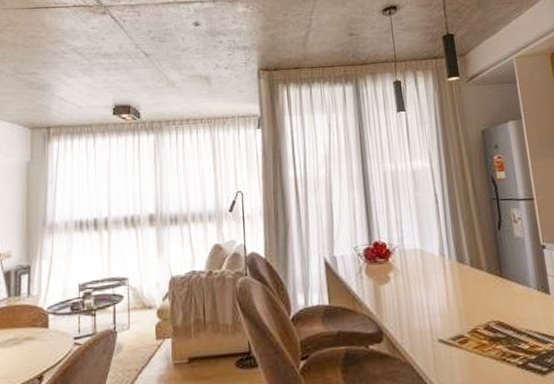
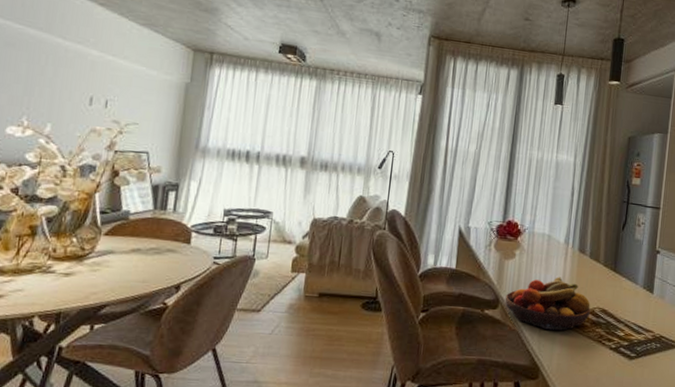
fruit bowl: none [388,293,486,356] -> present [505,277,591,331]

